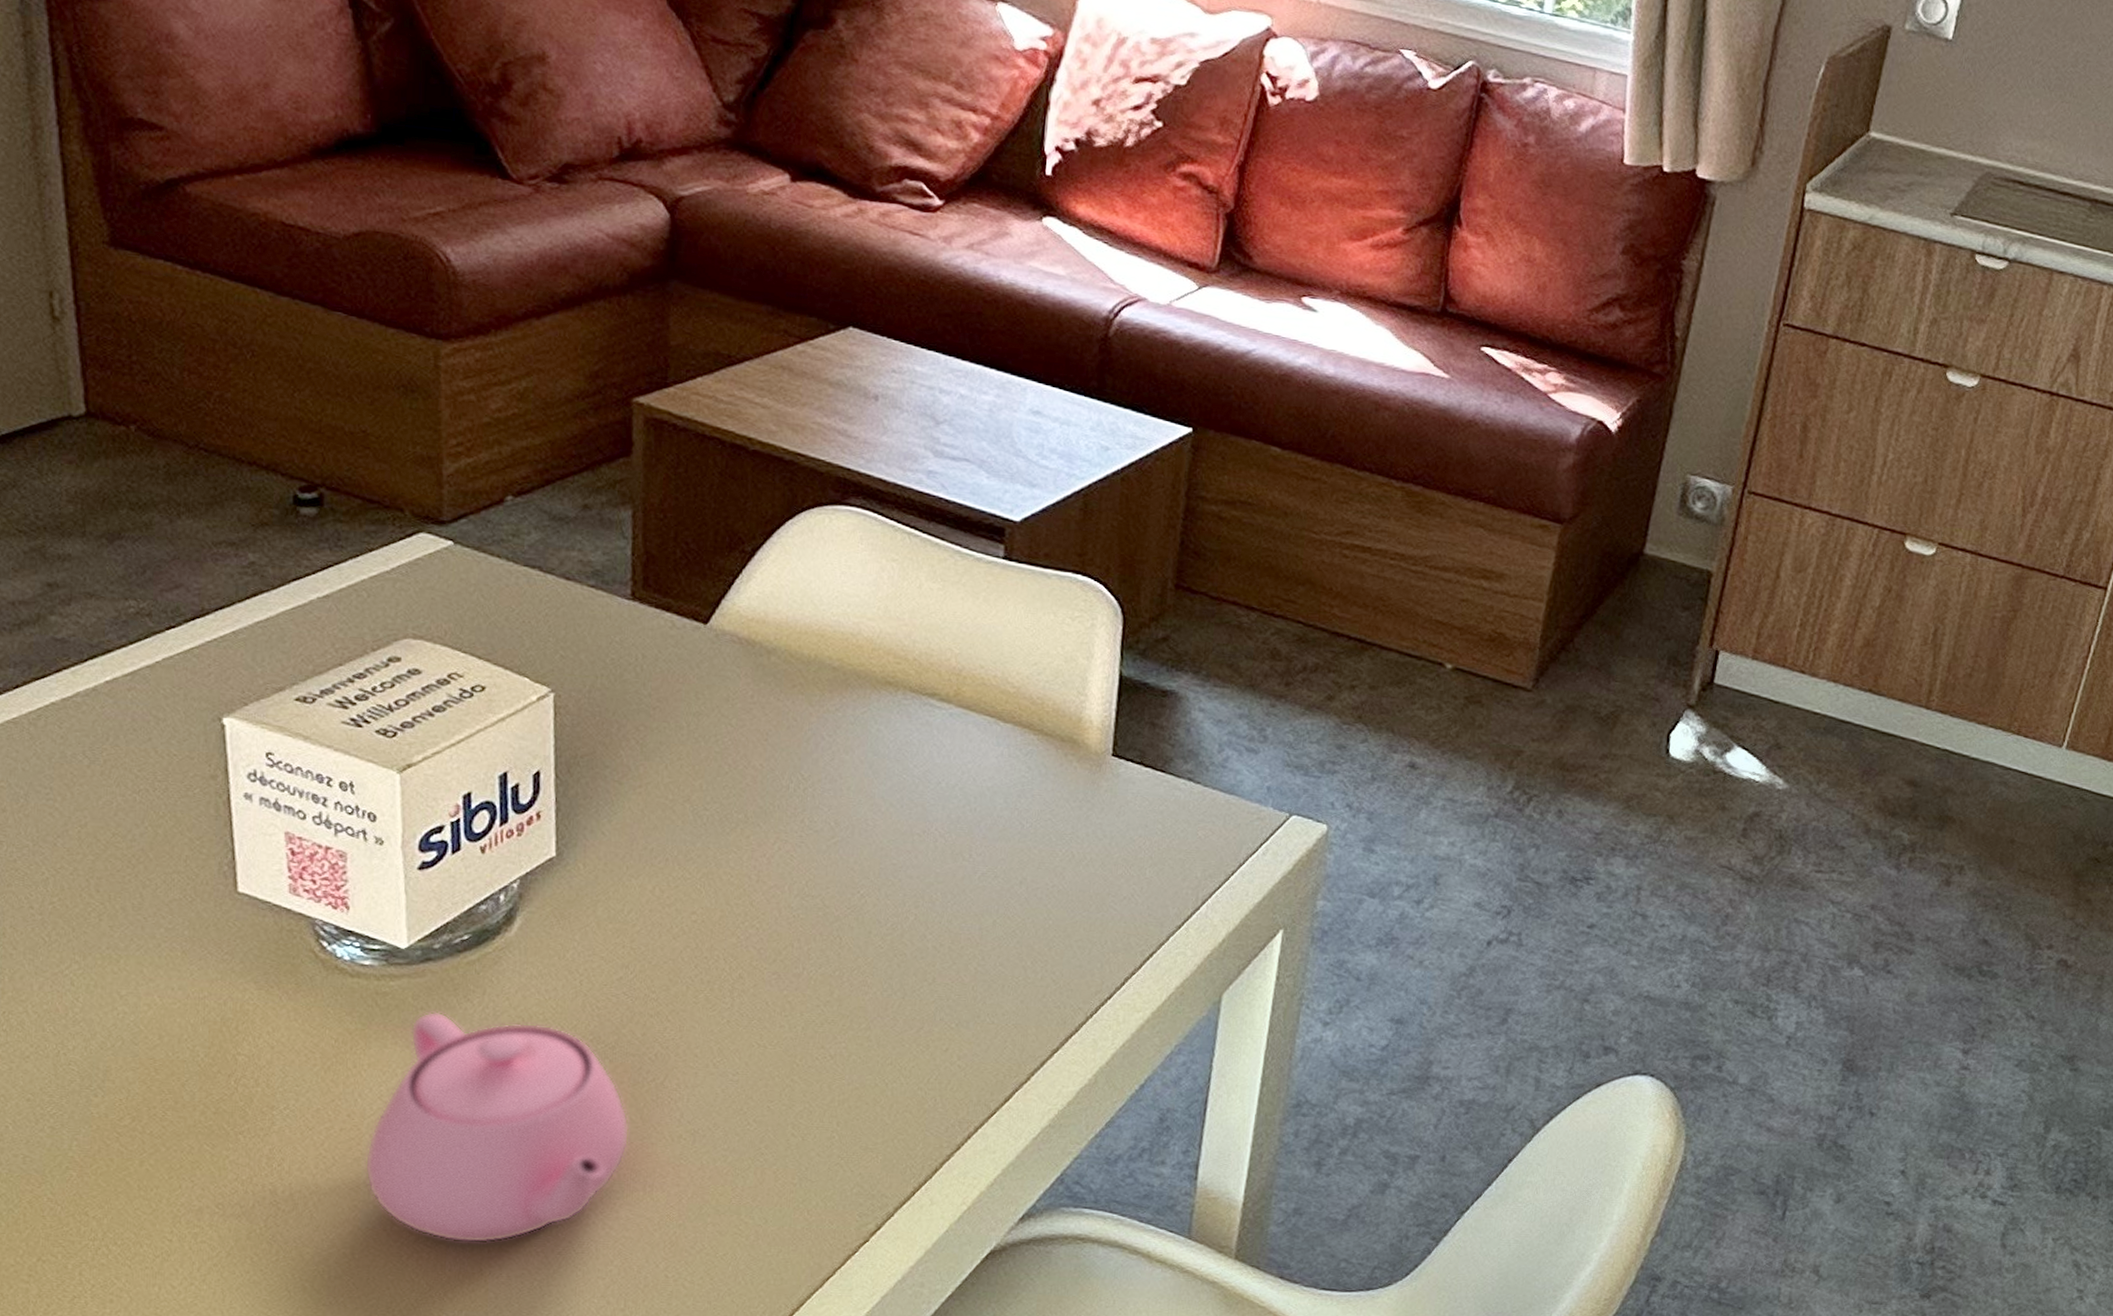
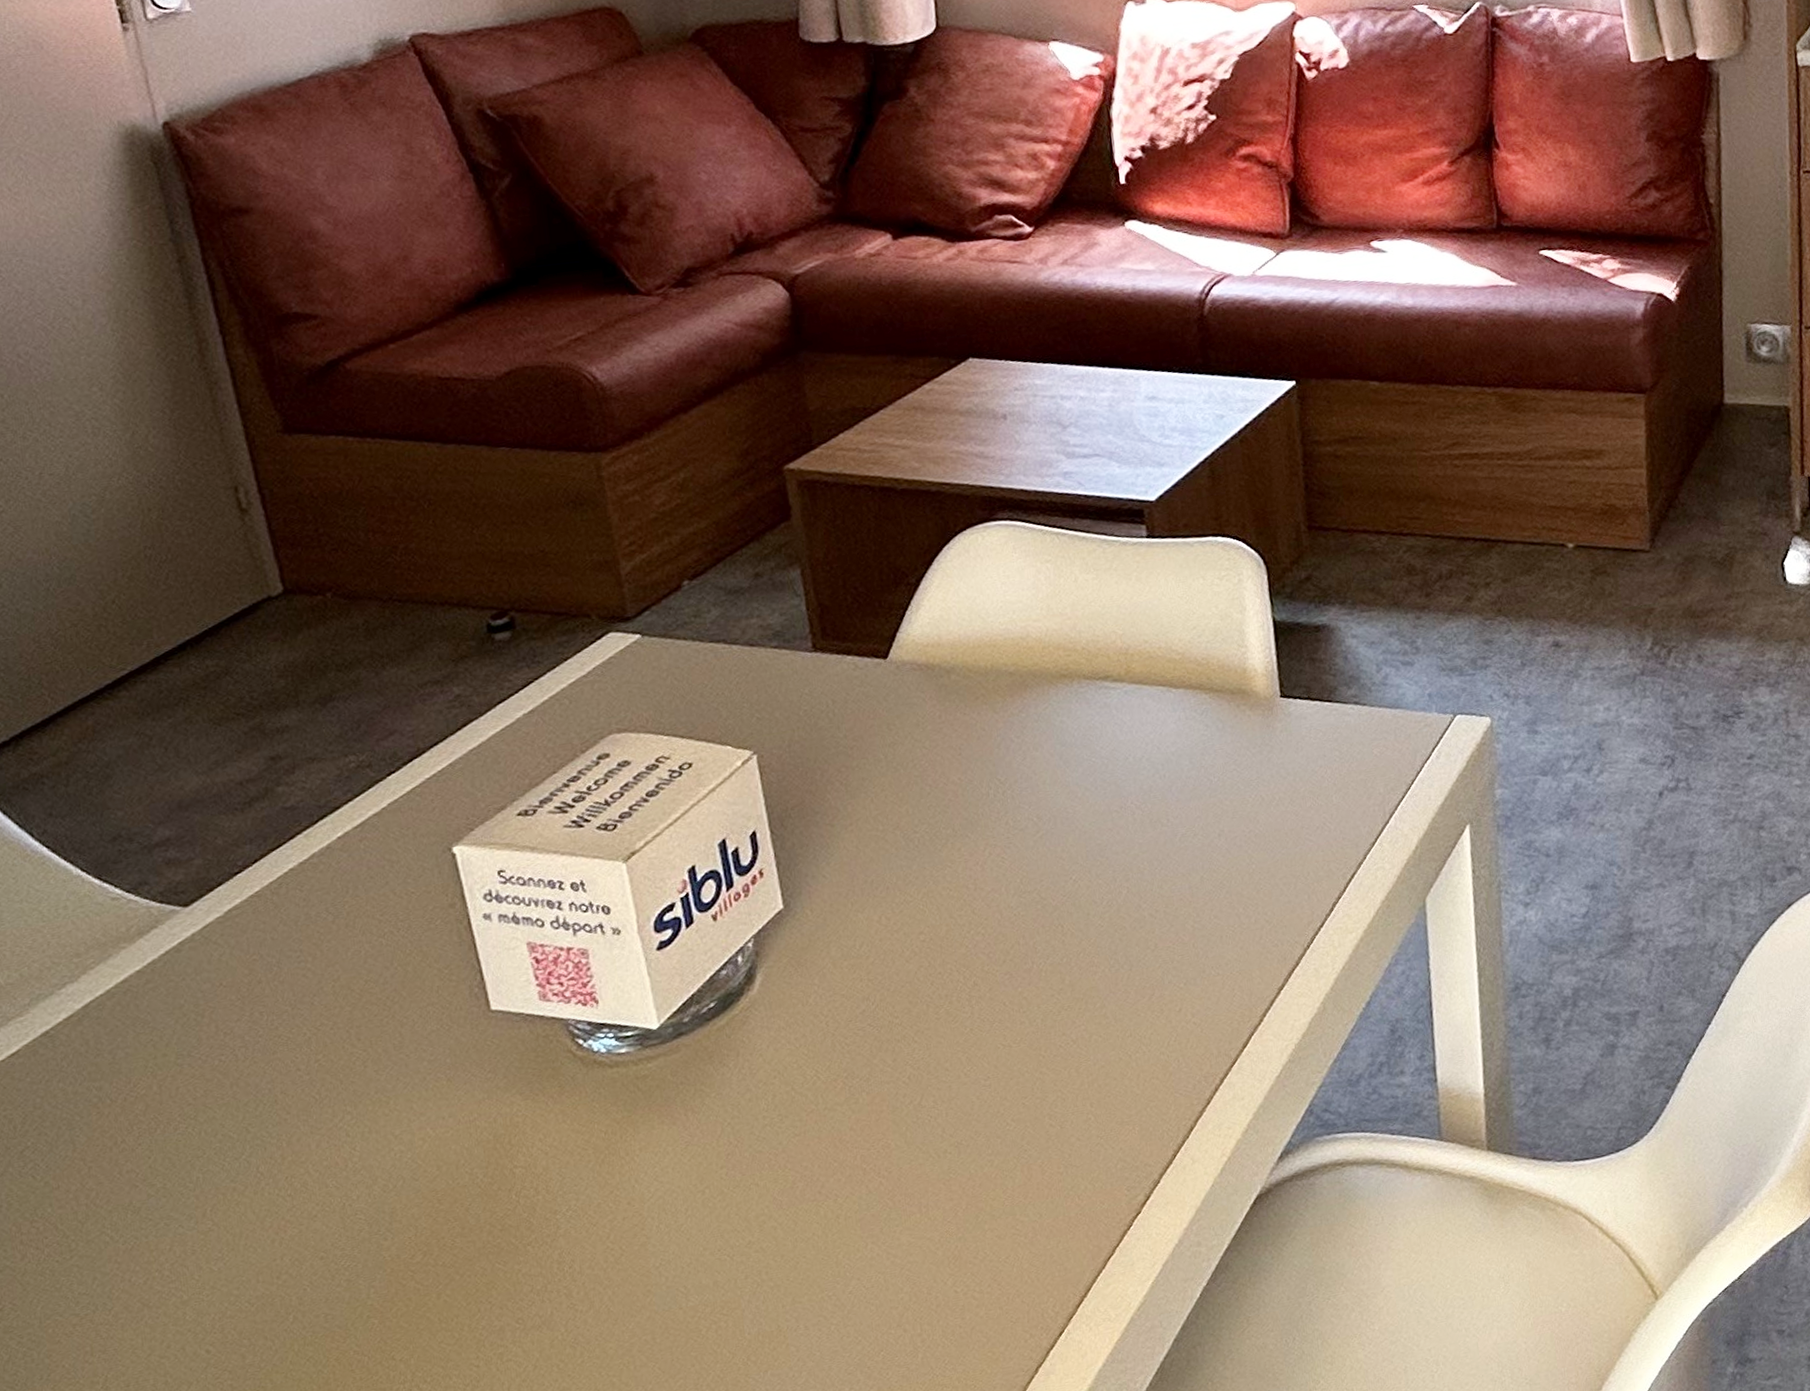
teapot: present [364,1011,630,1244] -> none [650,1071,899,1306]

